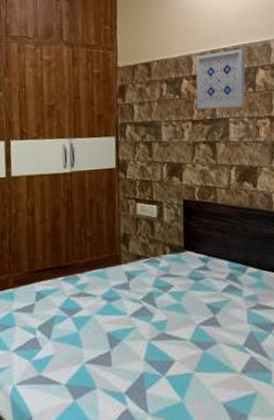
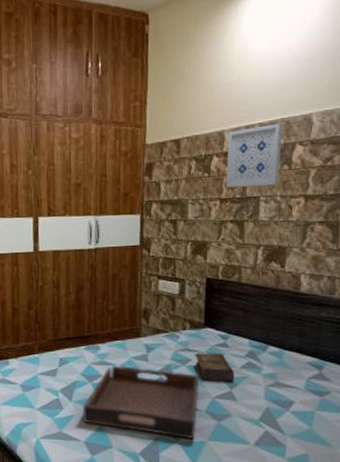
serving tray: none [62,296,183,372] -> present [82,365,200,439]
book: none [177,277,217,307] -> present [195,353,235,382]

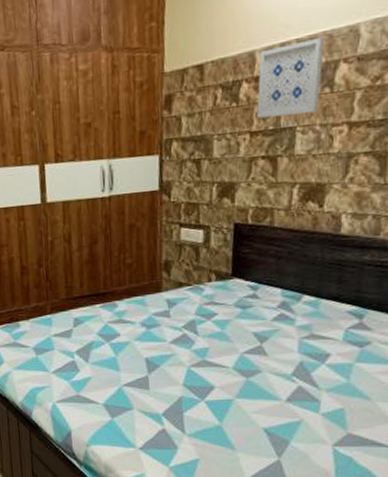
serving tray: present [82,365,200,439] -> none [100,323,227,397]
book: present [195,353,235,382] -> none [221,305,265,336]

